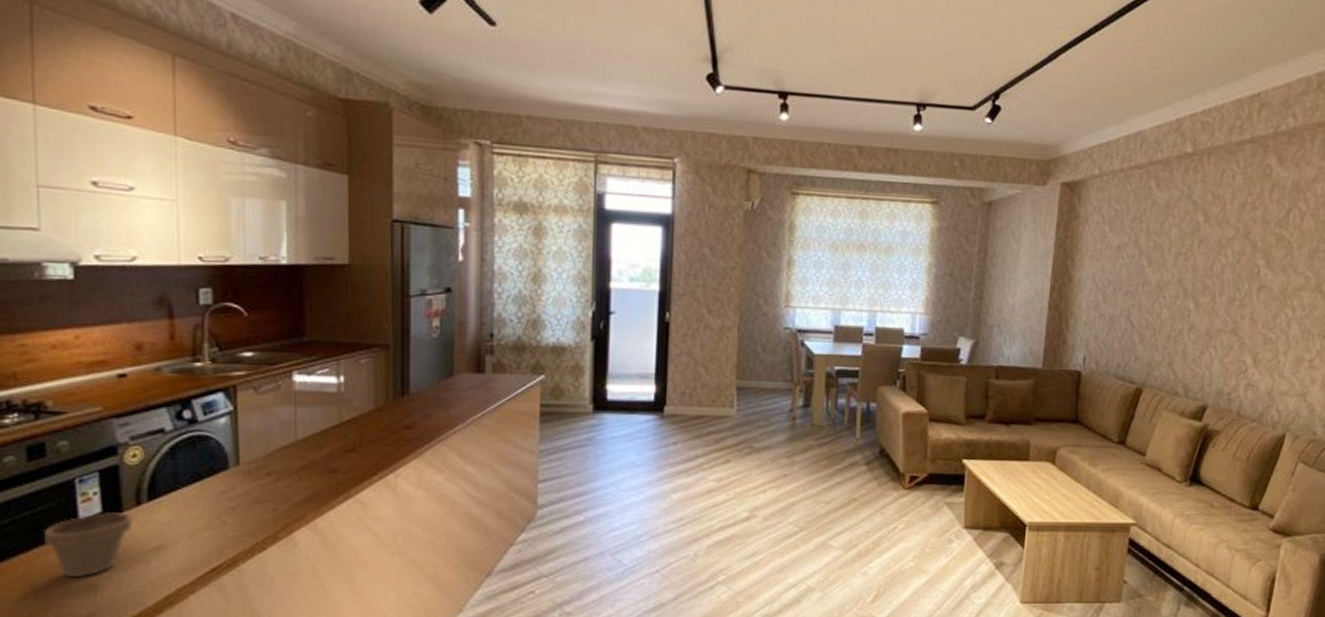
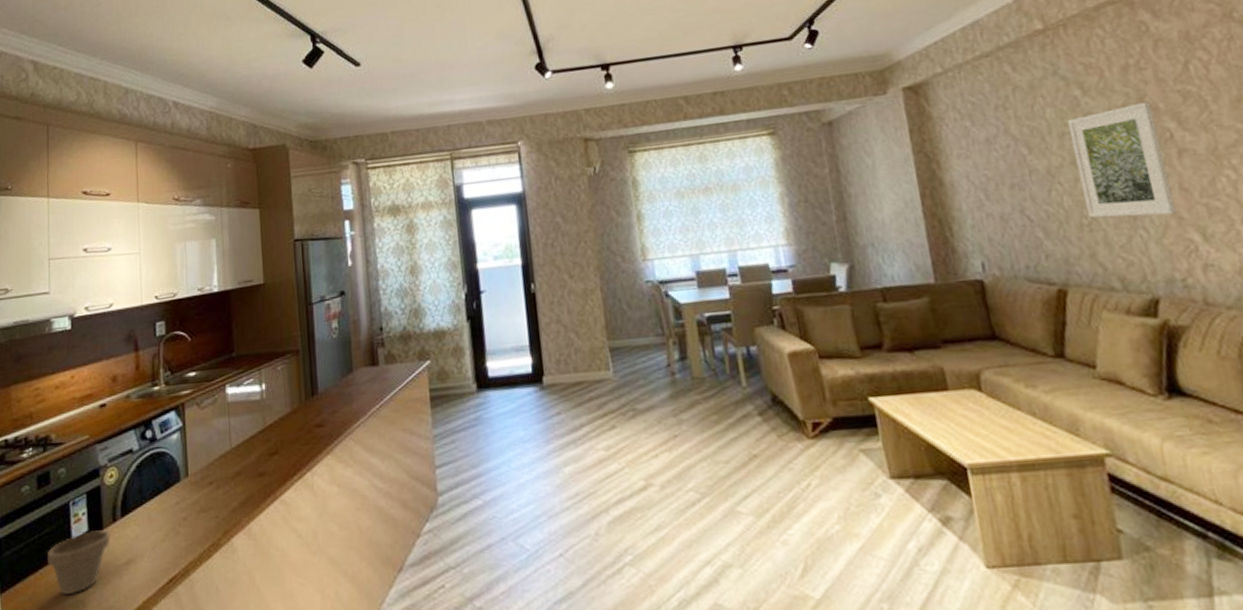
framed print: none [1177,238,1252,338] -> present [1067,101,1176,218]

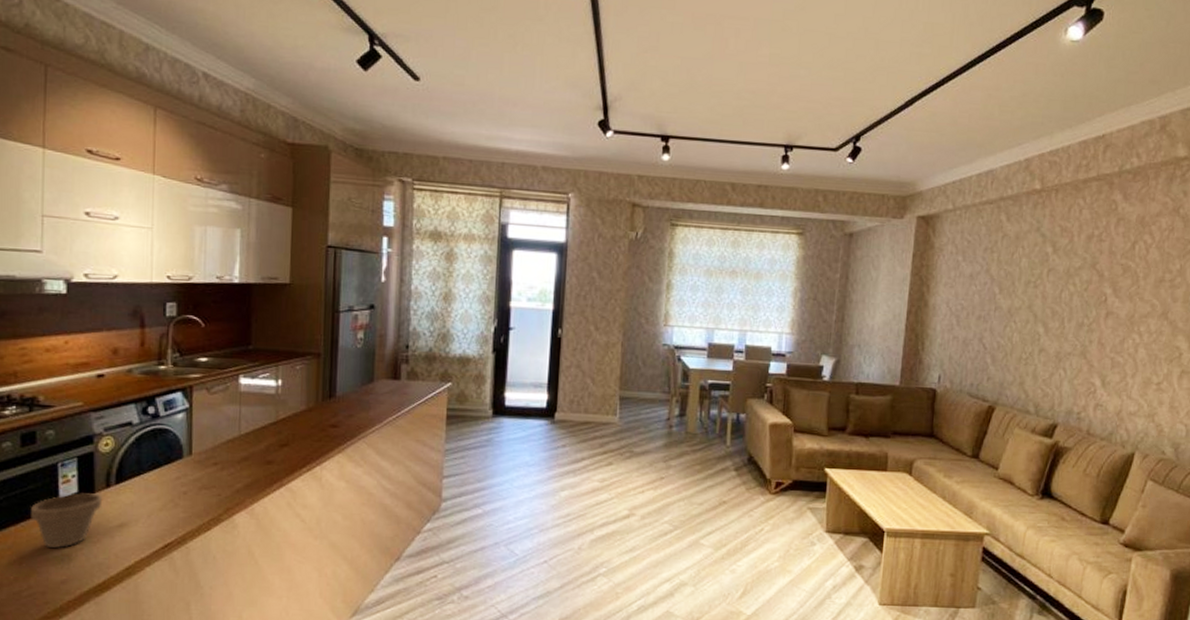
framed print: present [1067,101,1176,218] -> none [1028,268,1099,361]

